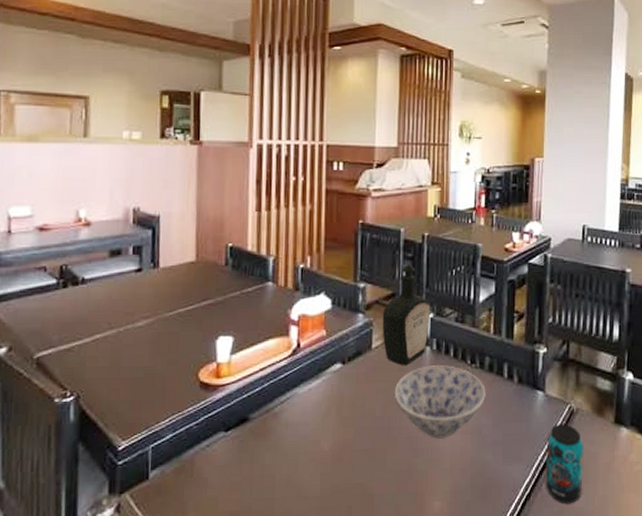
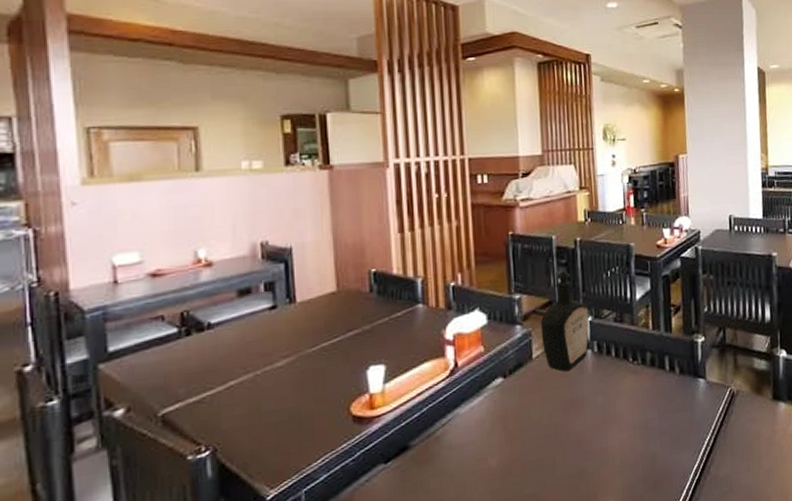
bowl: present [395,365,486,439] -> none [559,365,650,439]
beverage can: present [545,424,584,505] -> none [711,406,748,483]

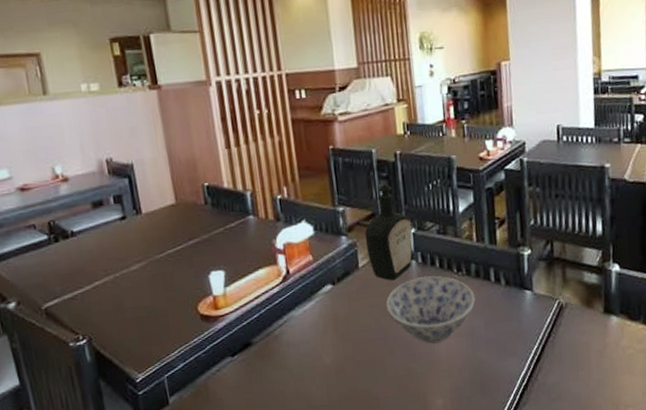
bowl: none [559,365,650,439] -> present [386,276,475,344]

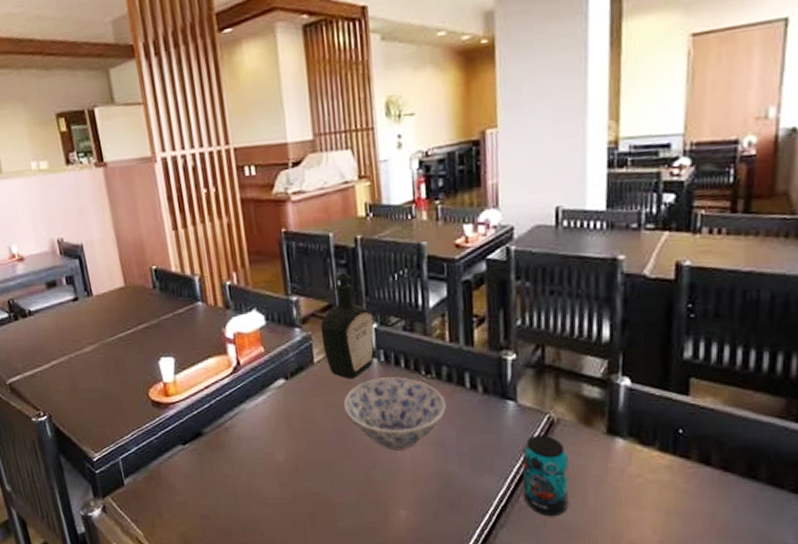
beverage can: none [539,318,577,391] -> present [522,435,569,517]

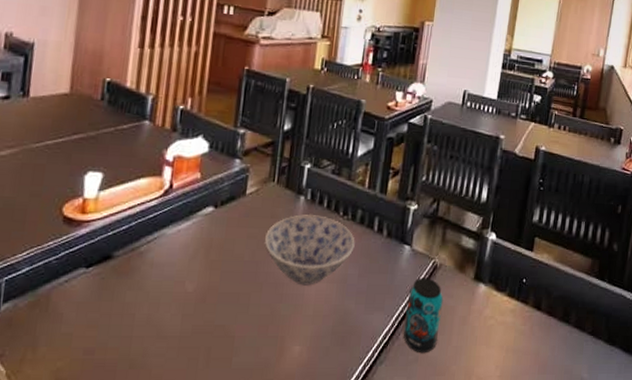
bottle: present [320,272,374,379] -> none [258,114,310,214]

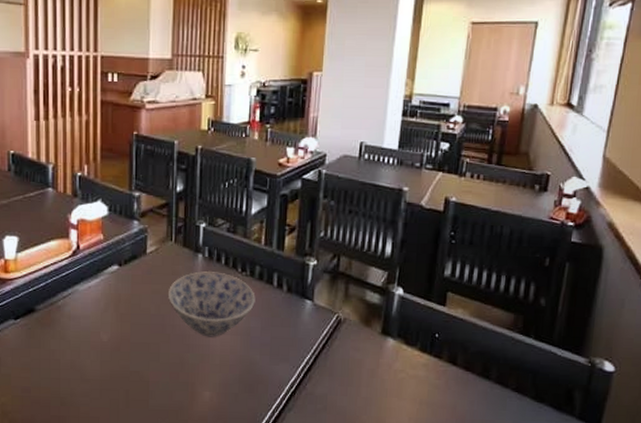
beverage can: present [403,277,444,354] -> none [309,331,350,403]

